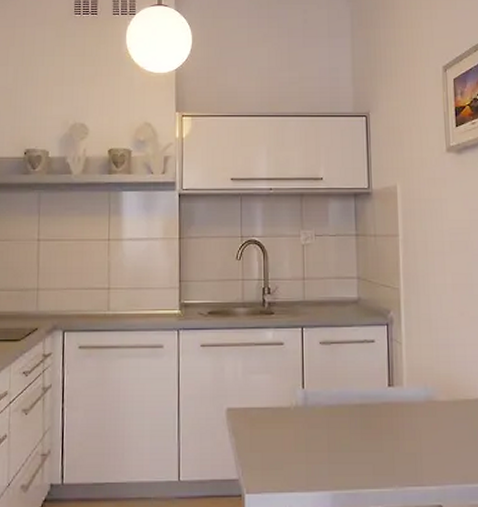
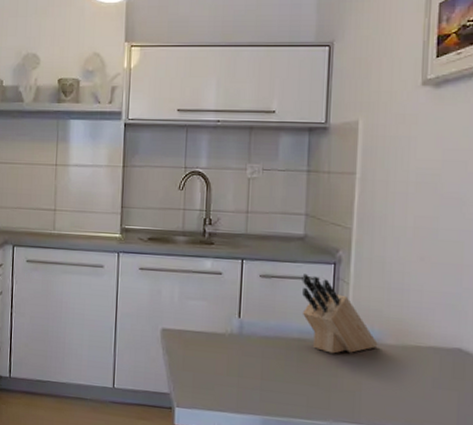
knife block: none [359,337,432,416] -> present [302,273,378,354]

